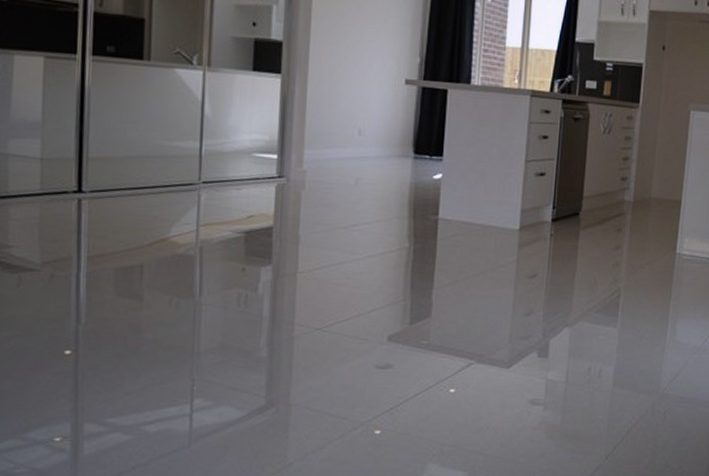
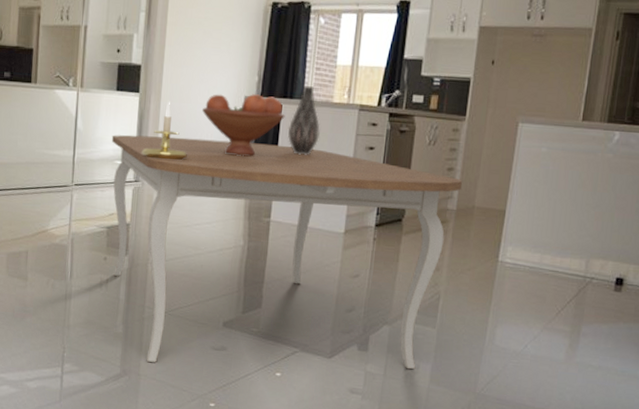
dining table: none [248,122,639,390] -> present [111,134,463,370]
candle holder: none [286,84,342,153] -> present [141,101,188,161]
fruit bowl: none [356,76,451,148] -> present [201,94,285,157]
vase: none [455,68,490,145] -> present [288,85,320,155]

